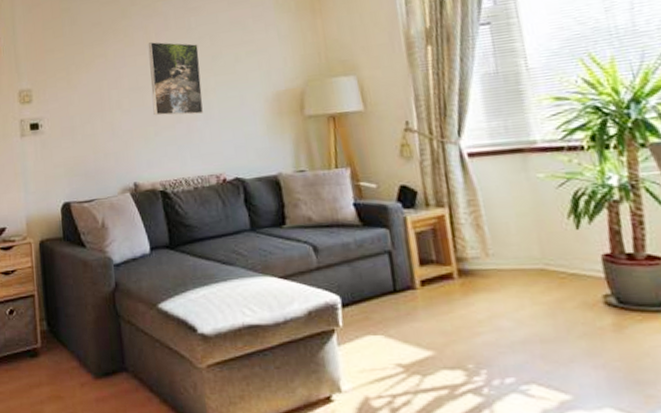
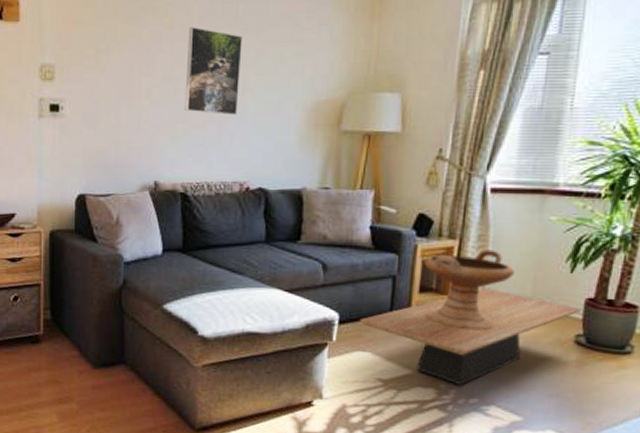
coffee table: none [364,254,602,363] -> present [360,288,583,385]
decorative bowl: none [416,214,516,300] -> present [423,249,514,330]

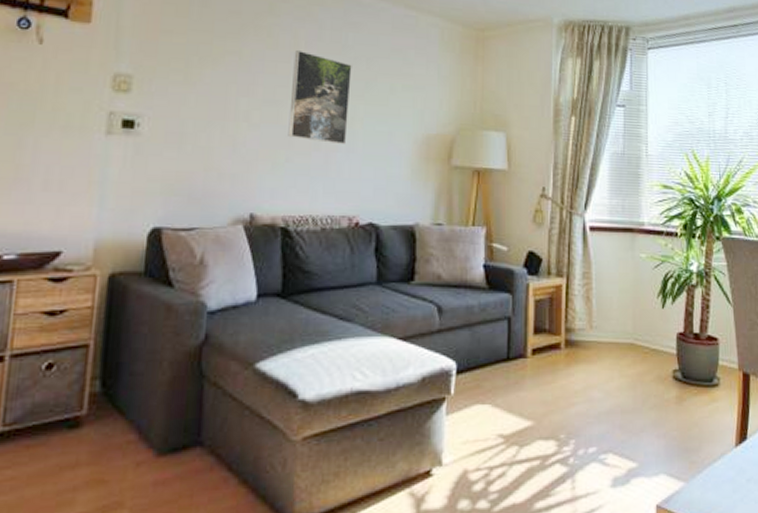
coffee table: present [360,288,583,385] -> none [478,327,676,433]
decorative bowl: present [423,249,514,330] -> none [535,287,616,371]

